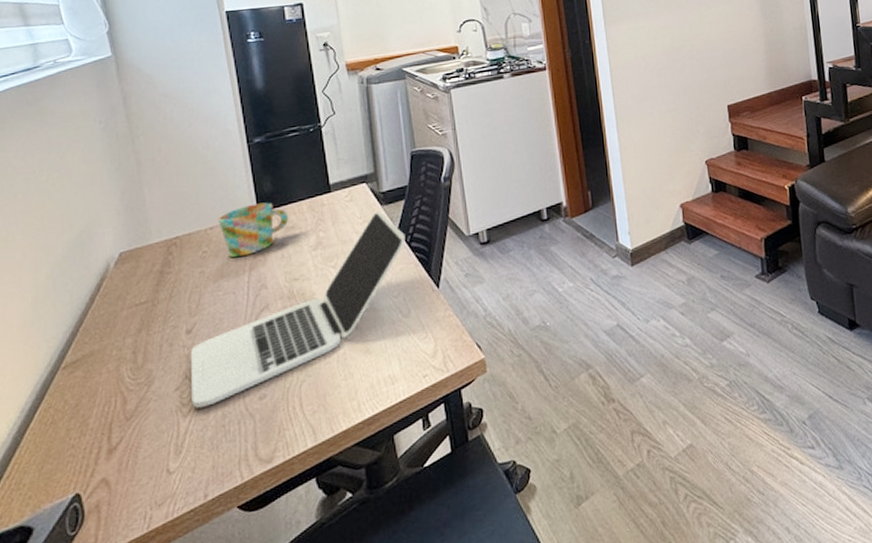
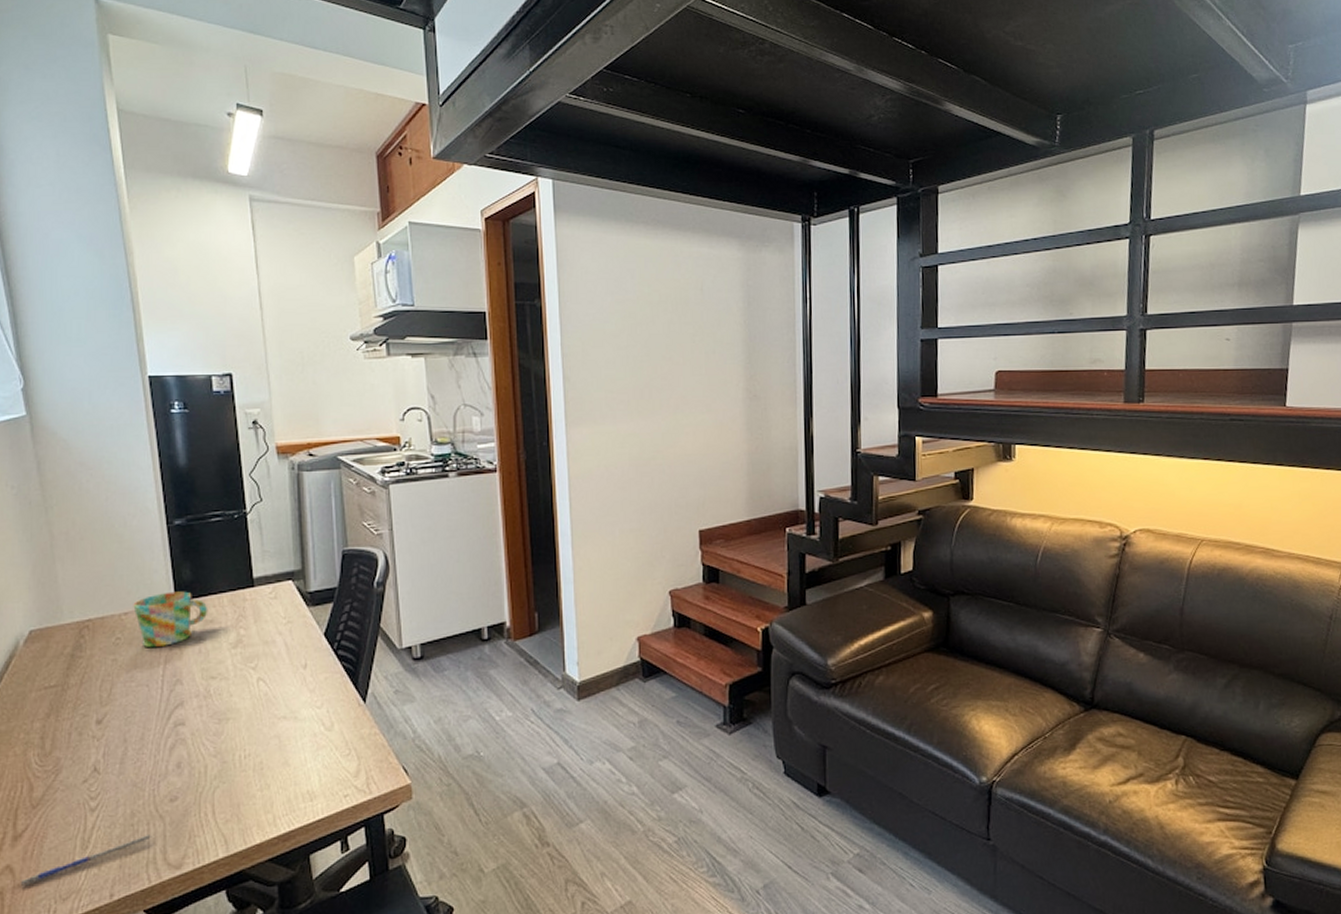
pen: none [117,433,244,498] -> present [21,835,153,887]
laptop: present [190,211,405,409] -> none [99,613,332,803]

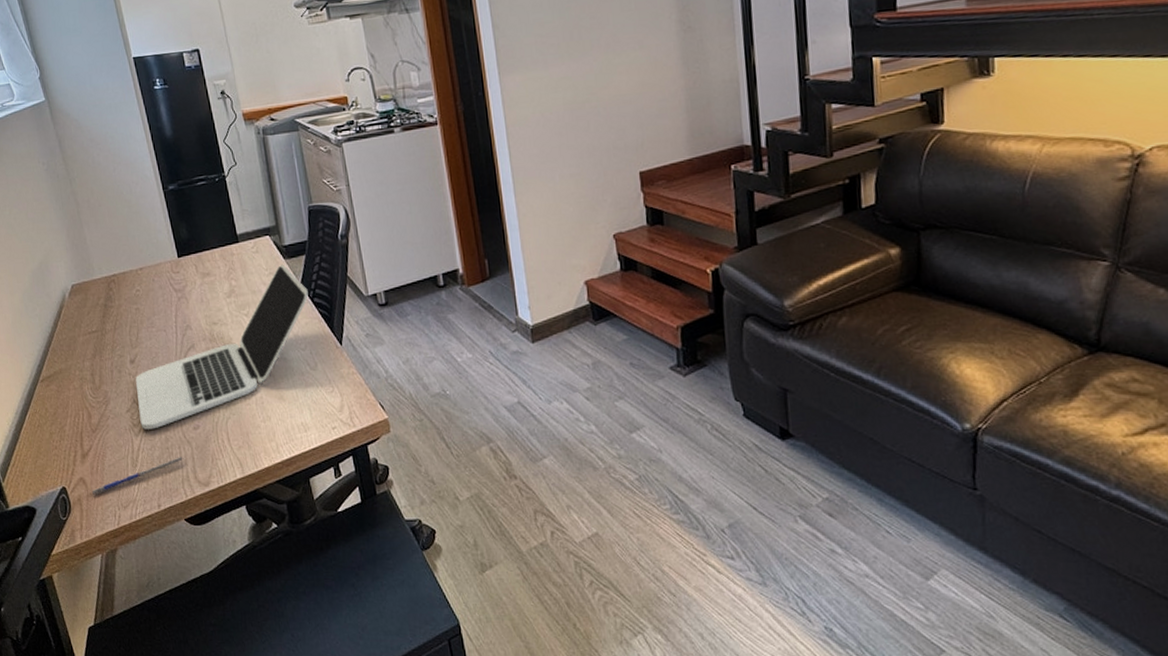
laptop: none [99,613,332,803] -> present [135,265,309,430]
mug: present [133,591,208,648] -> none [145,248,205,299]

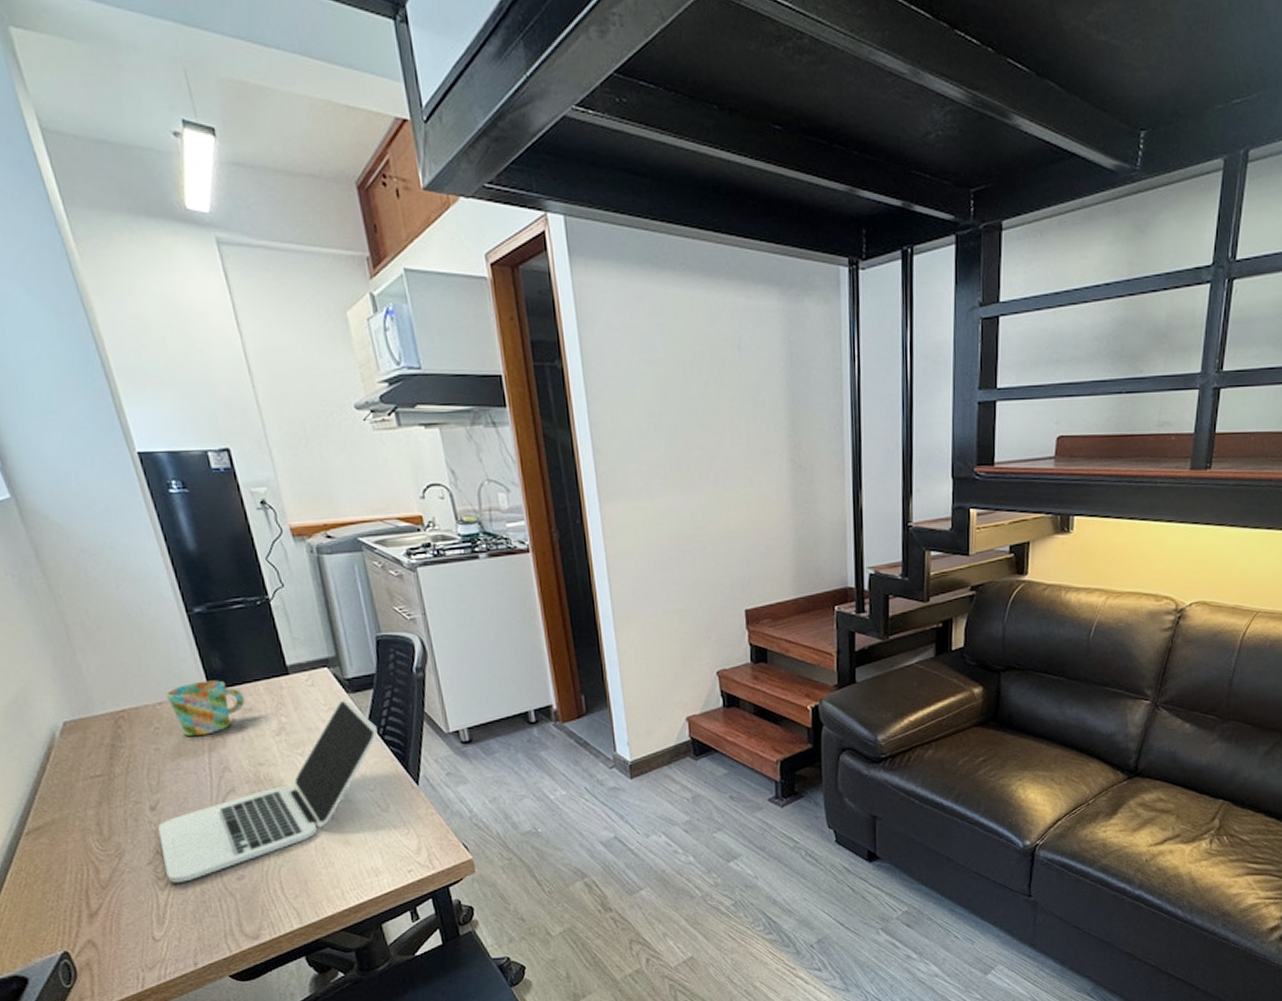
pen: present [92,457,184,496] -> none [105,910,226,959]
mug: none [145,248,205,299] -> present [166,680,245,737]

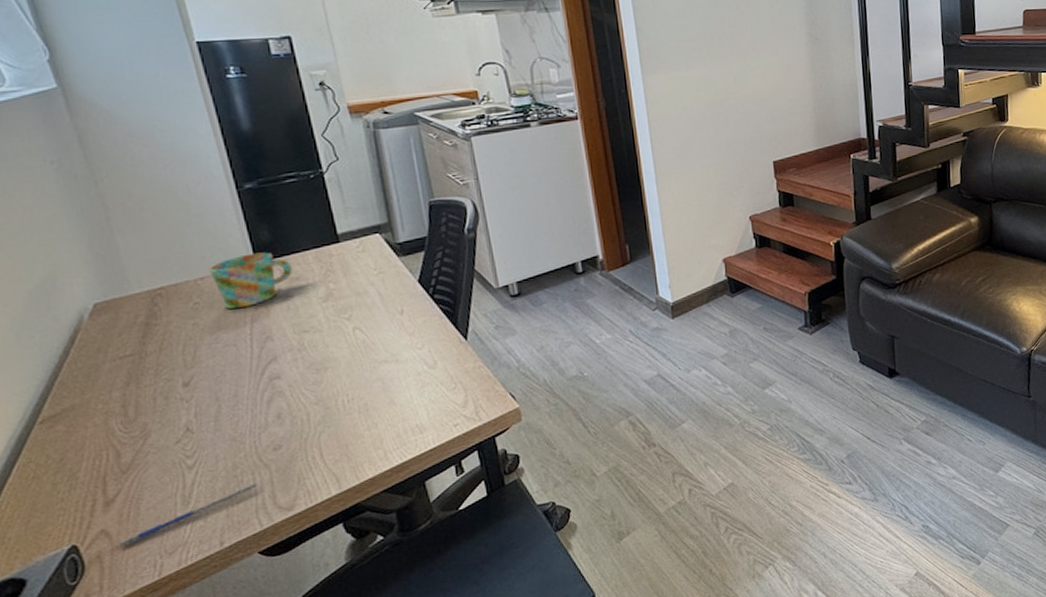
pen: none [105,910,226,959] -> present [120,483,259,549]
laptop: present [157,700,378,883] -> none [189,263,428,460]

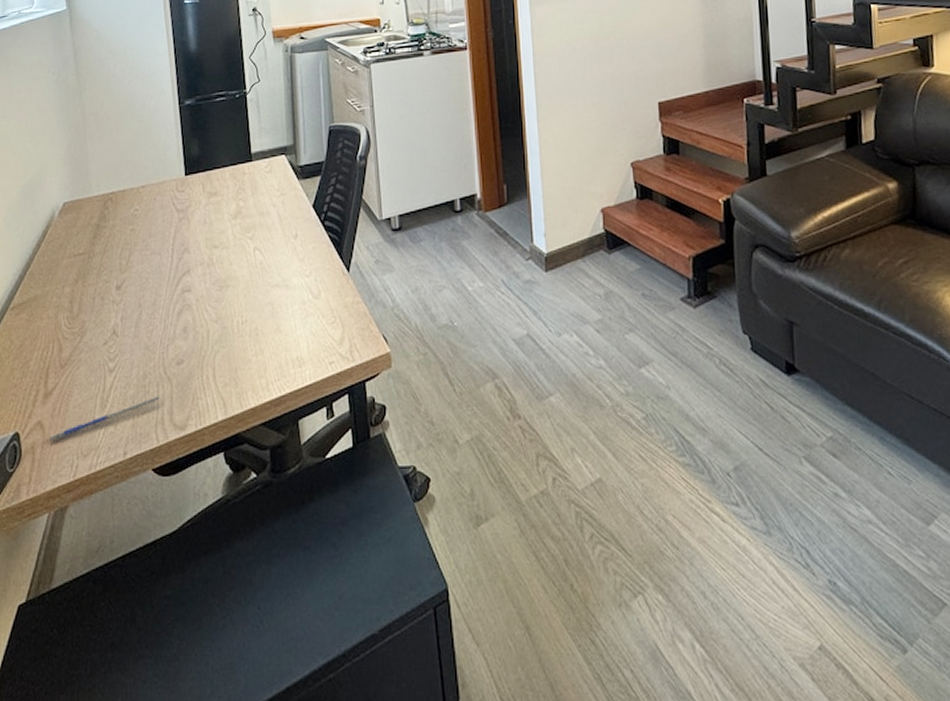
mug: present [209,252,293,310] -> none [149,166,213,219]

